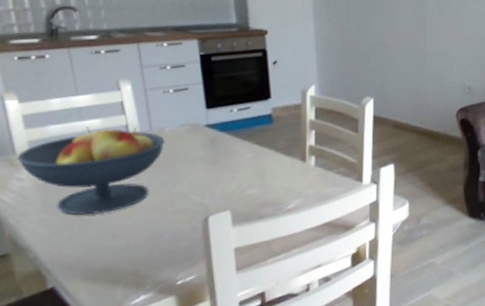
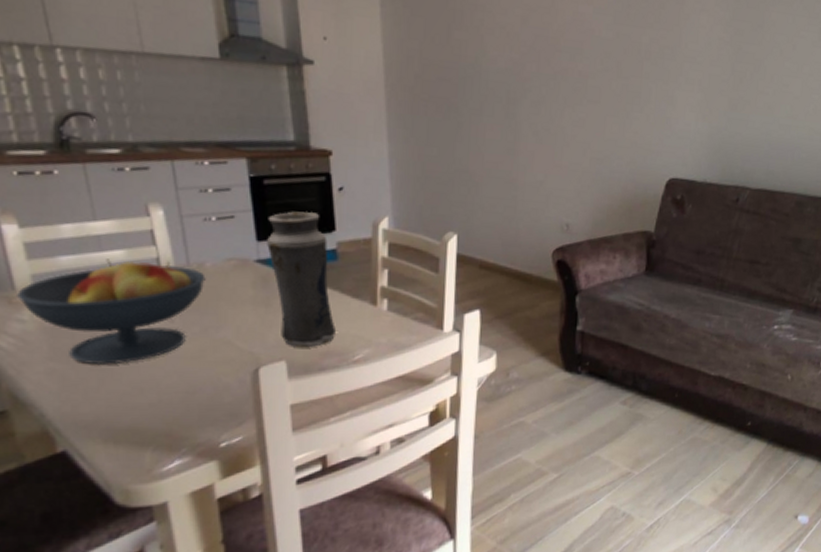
vase: none [214,82,271,199] -> present [267,211,336,348]

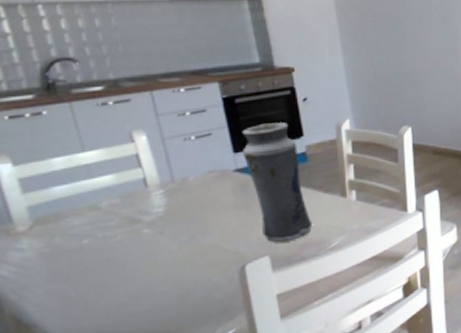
fruit bowl: present [17,259,206,365] -> none [15,180,190,282]

